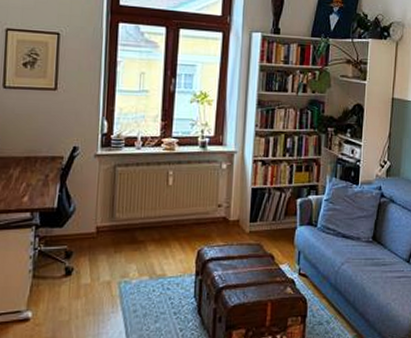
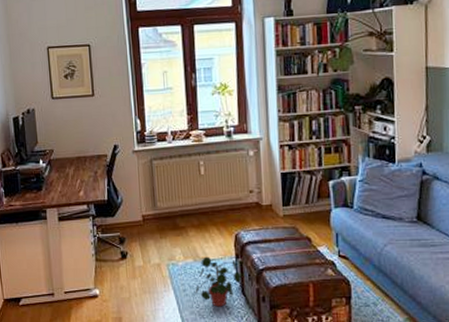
potted plant: none [146,273,200,329] -> present [195,256,242,307]

